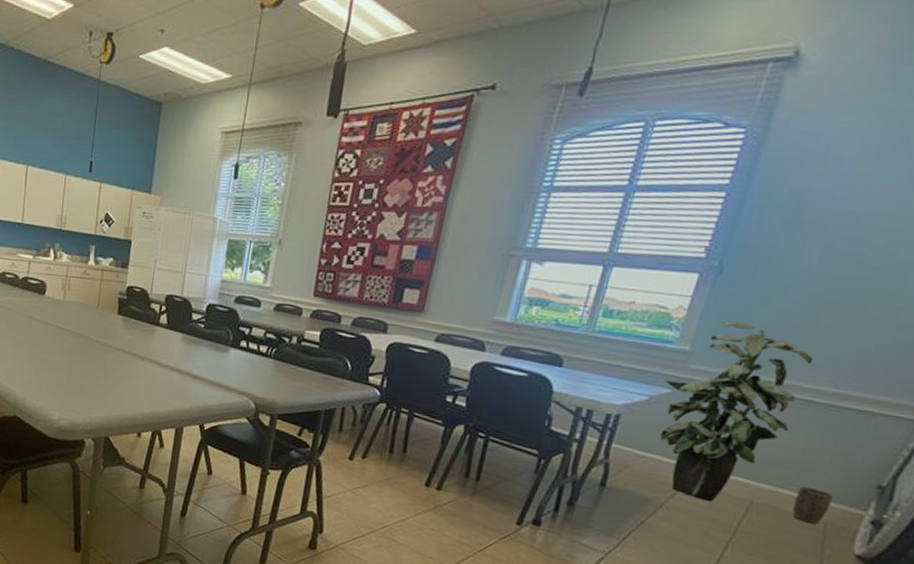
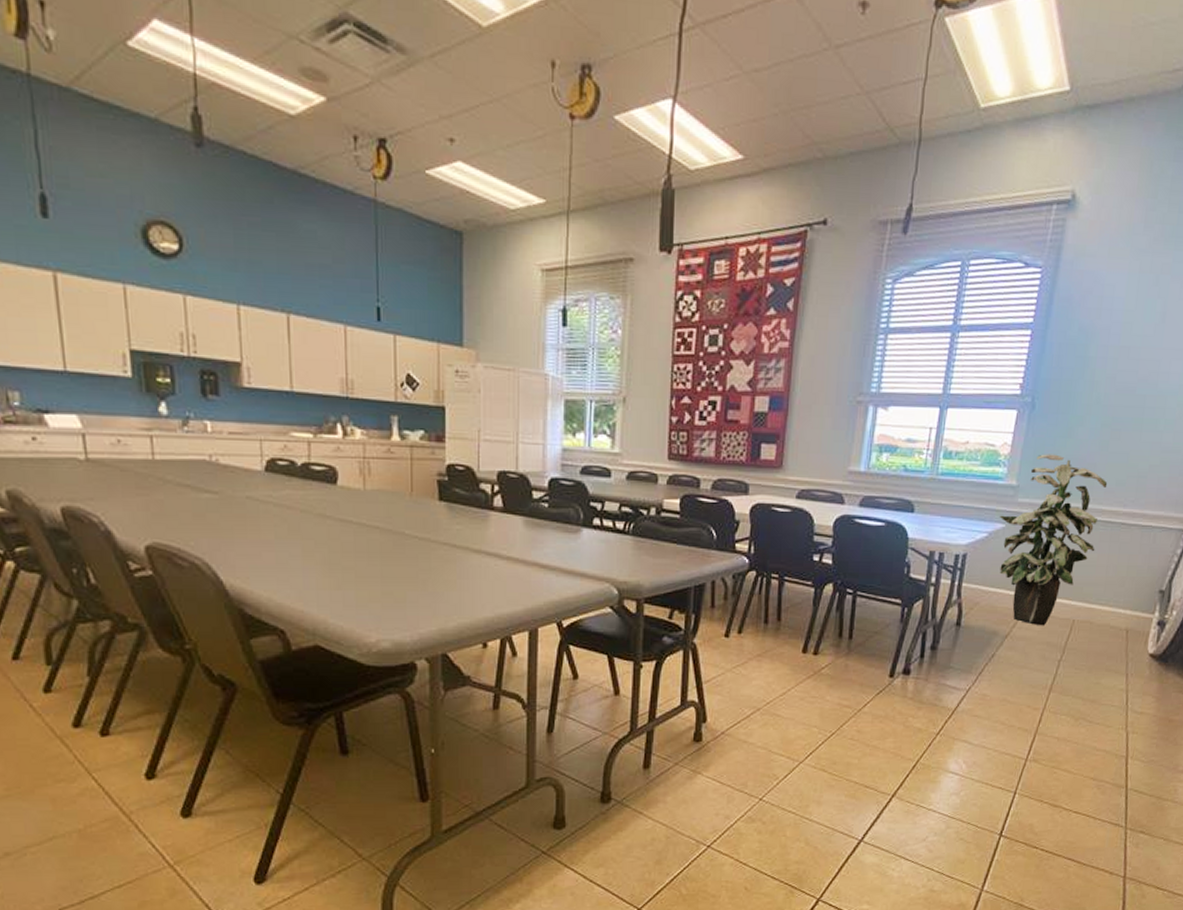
plant pot: present [792,486,833,524] -> none [1103,599,1130,632]

